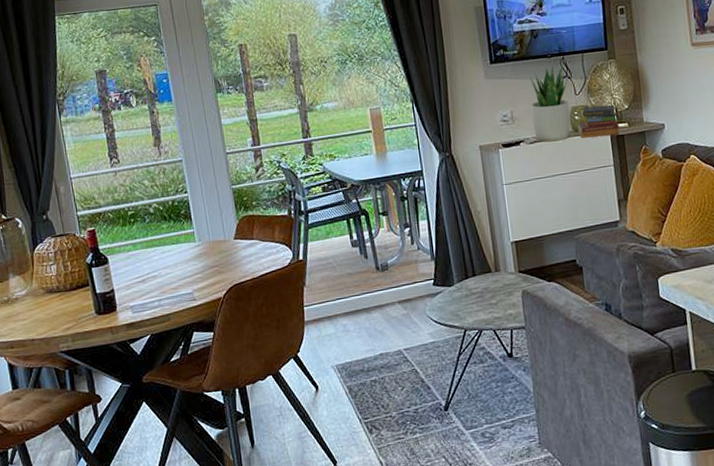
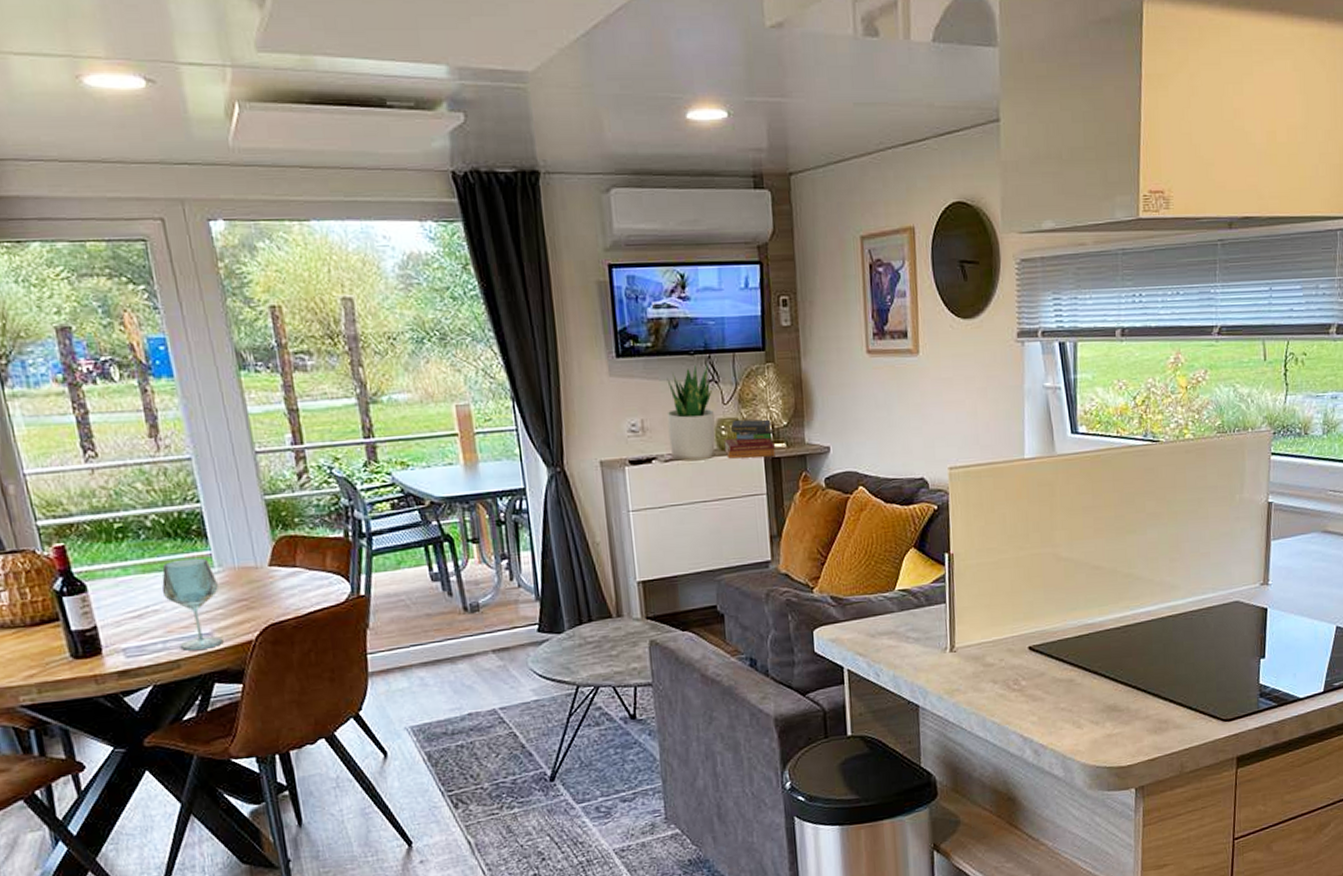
wine glass: none [159,235,201,307] -> present [161,557,224,651]

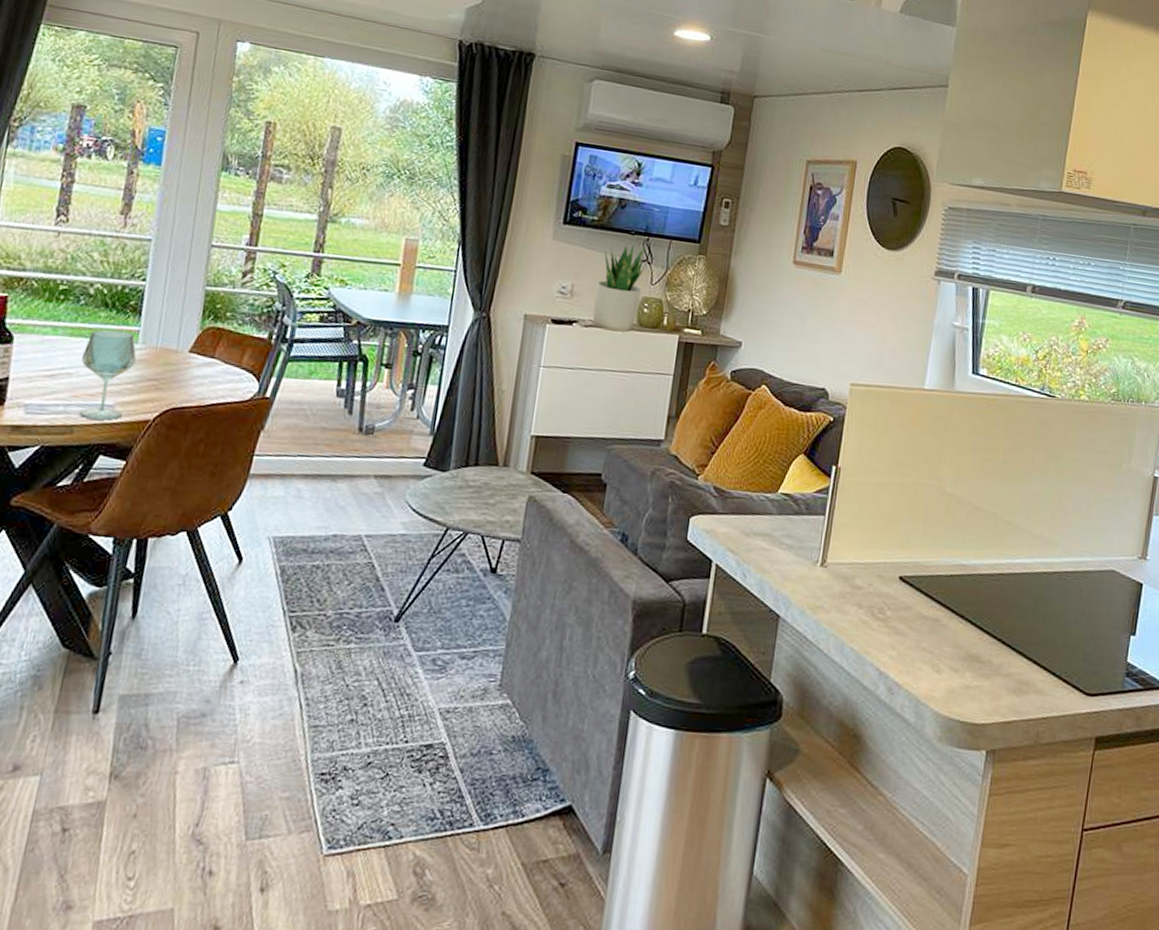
books: present [724,419,775,459] -> none [642,301,692,341]

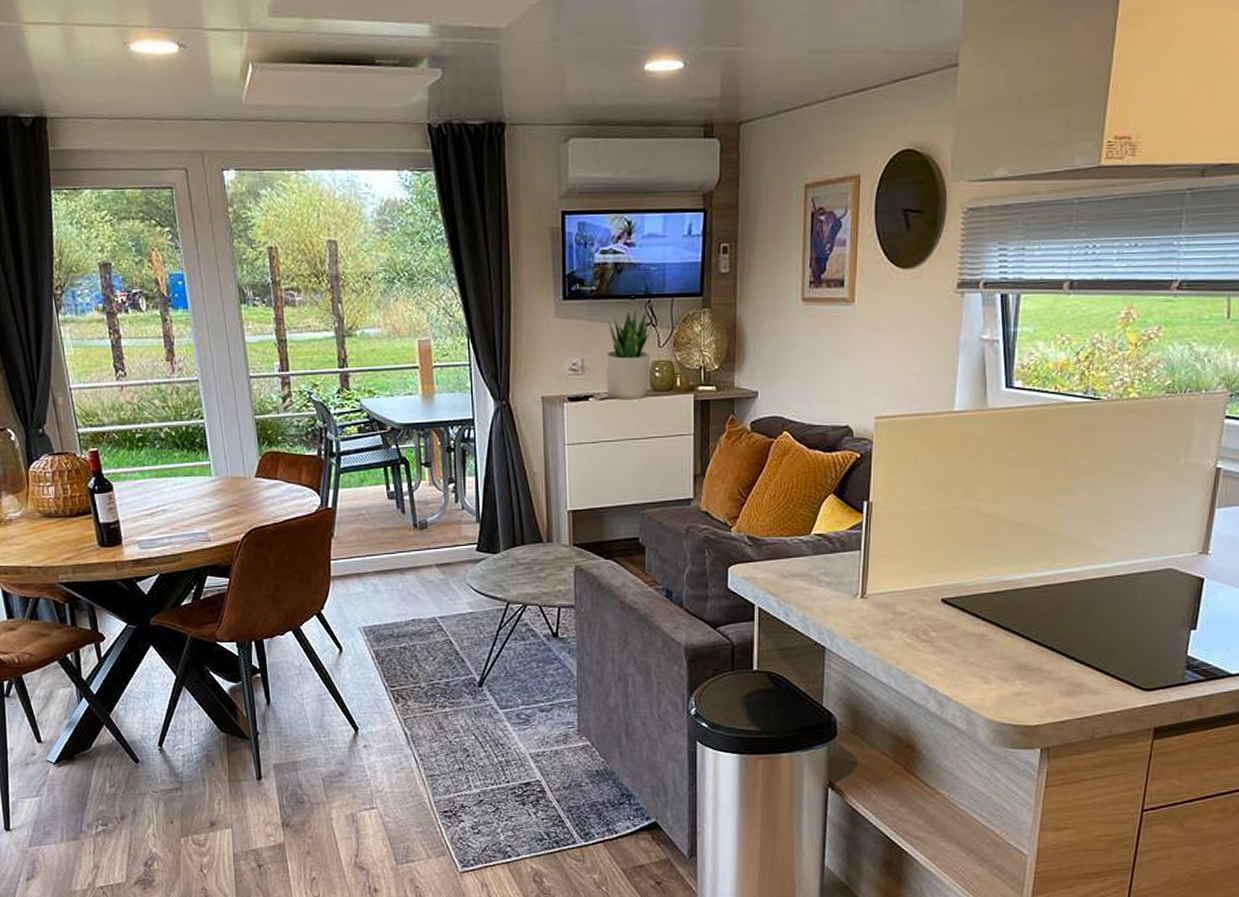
wine glass: present [79,329,137,420] -> none [170,467,216,546]

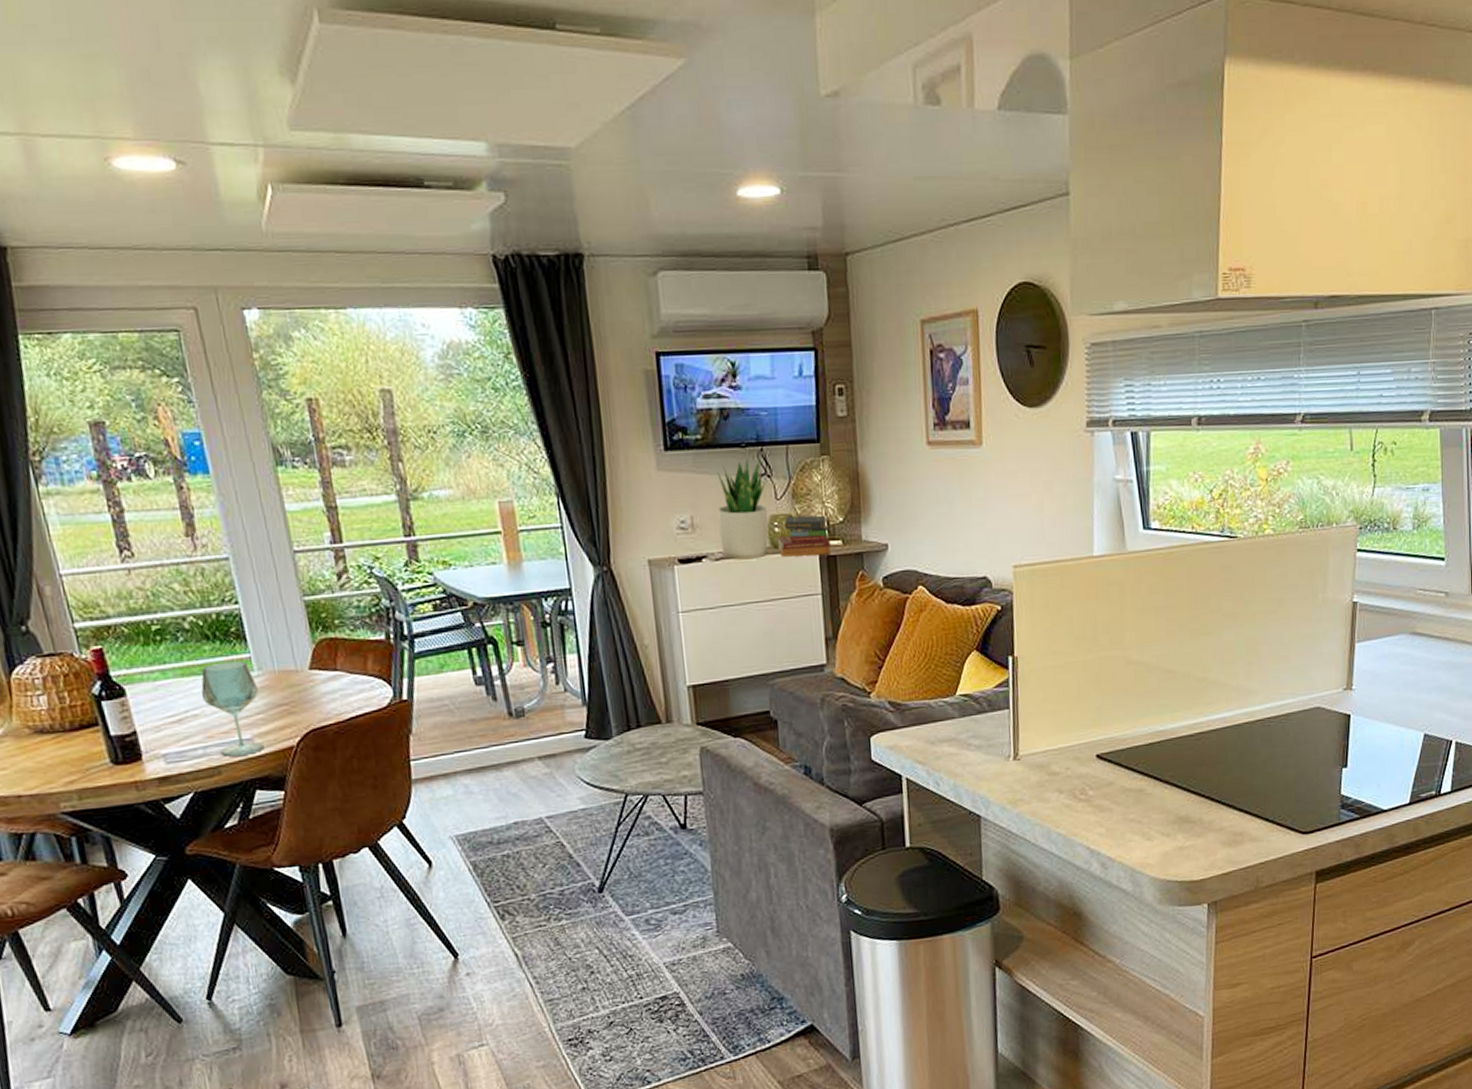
wine glass: none [170,467,216,546] -> present [201,661,264,757]
books: none [657,362,705,399] -> present [777,515,831,557]

